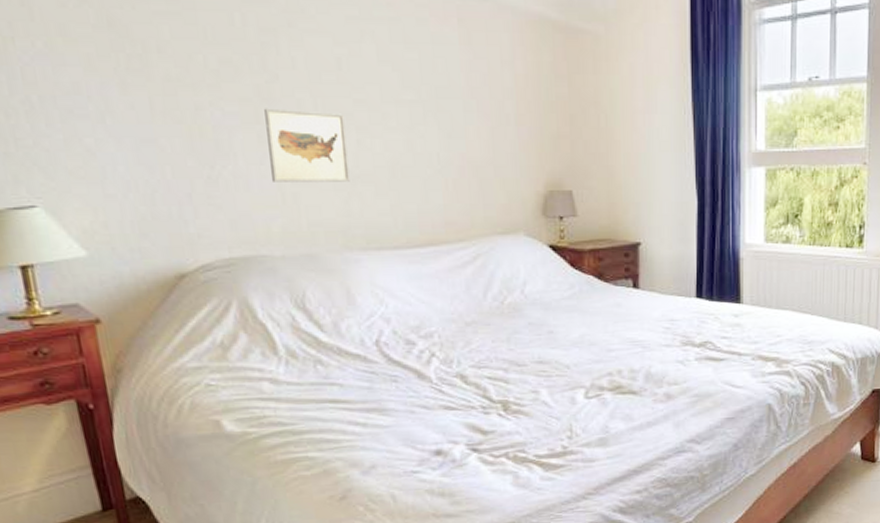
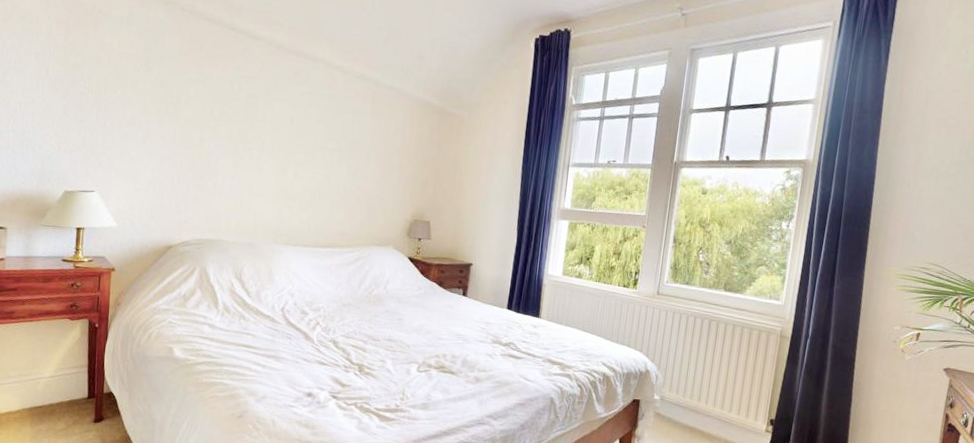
wall art: present [264,108,350,182] -> none [237,144,289,198]

